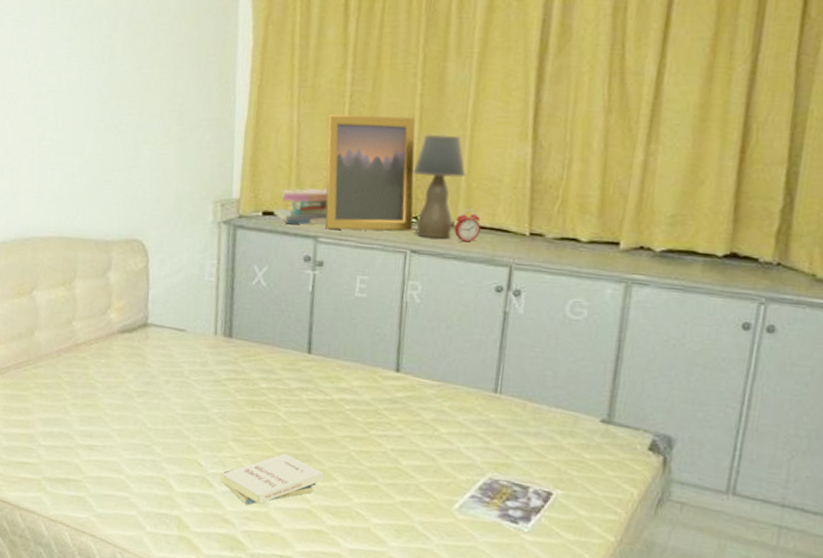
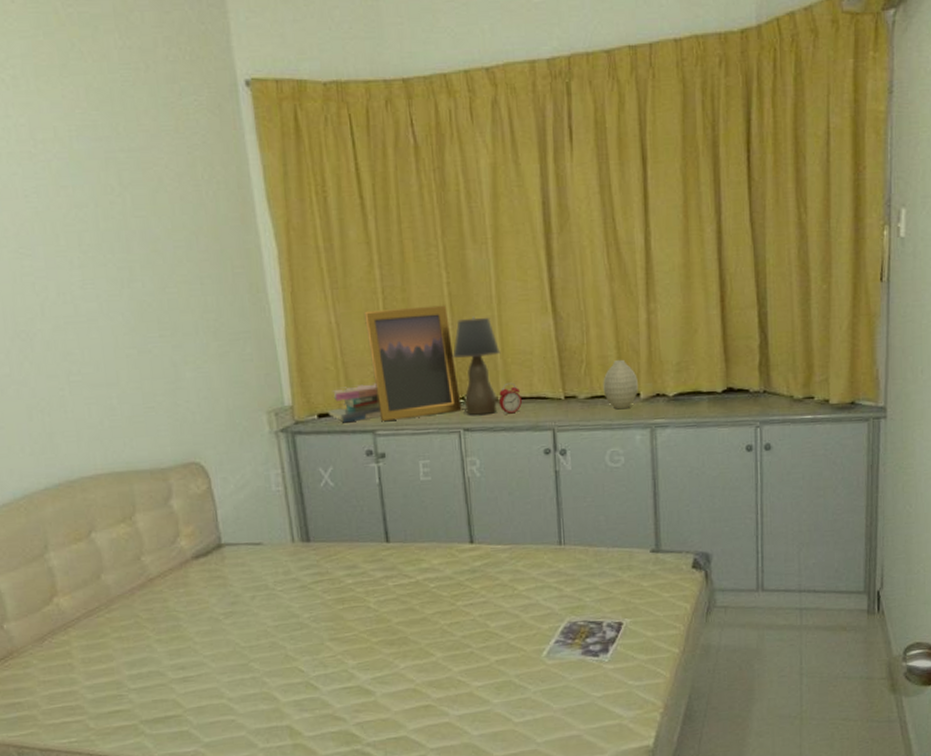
books: present [220,453,325,505] -> none [324,641,423,699]
vase: none [576,201,620,258] -> present [603,359,638,410]

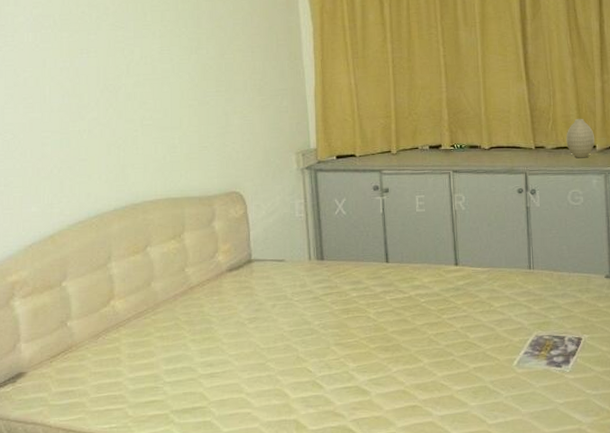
books: present [327,382,381,423] -> none [344,131,387,163]
picture frame: present [364,305,462,422] -> none [378,72,452,163]
table lamp: present [453,316,501,415] -> none [446,82,484,160]
alarm clock: present [498,382,522,414] -> none [481,134,500,160]

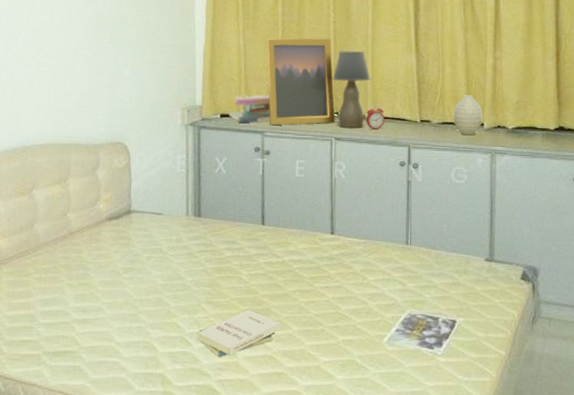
books: none [328,347,412,397] -> present [196,309,281,357]
books: none [344,131,387,163] -> present [228,93,270,124]
picture frame: none [378,72,452,163] -> present [266,38,336,126]
table lamp: none [446,82,484,160] -> present [332,49,371,128]
alarm clock: none [481,134,500,160] -> present [365,104,385,130]

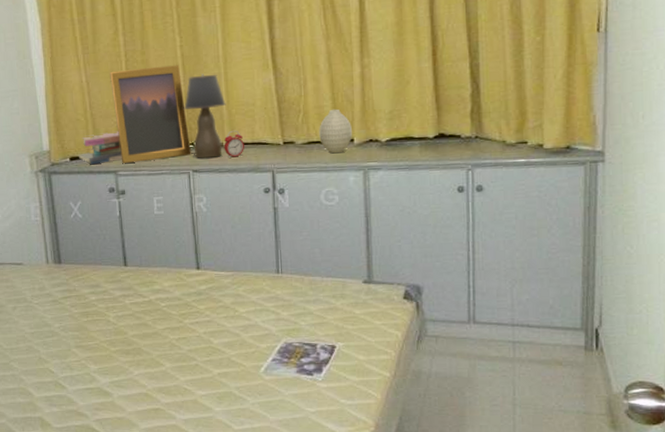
books: present [196,309,281,357] -> none [70,350,154,398]

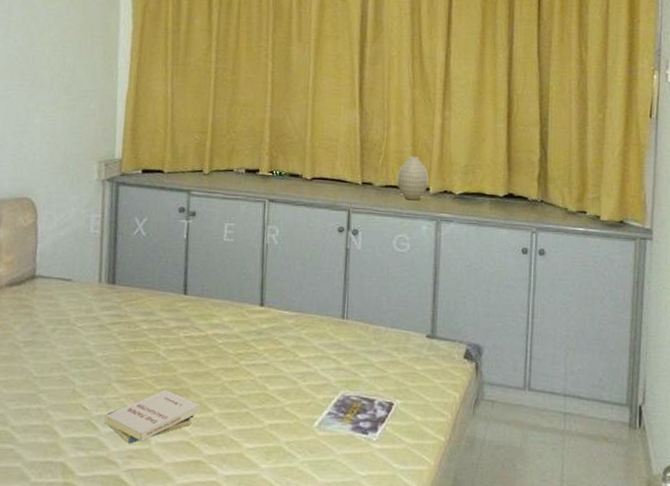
books: none [70,350,154,398] -> present [104,389,201,444]
books: present [78,131,122,165] -> none [151,148,198,181]
picture frame: present [110,65,191,164] -> none [196,86,270,184]
table lamp: present [184,73,226,158] -> none [268,102,310,189]
alarm clock: present [223,130,244,158] -> none [303,163,324,192]

